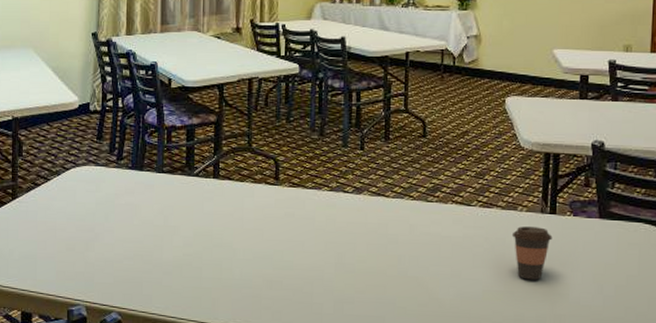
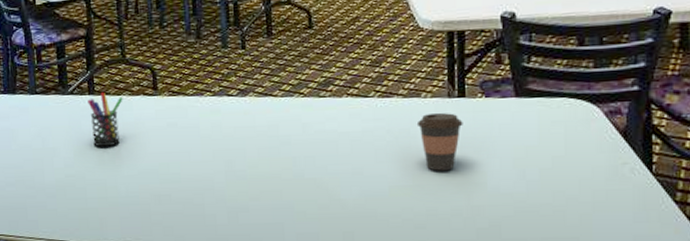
pen holder: none [212,177,246,230] -> present [88,91,123,147]

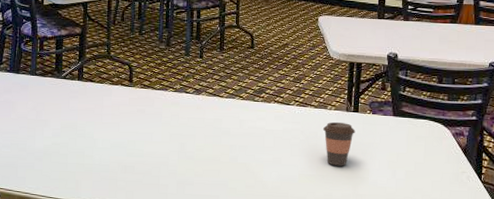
pen holder: present [88,91,123,147] -> none [76,79,105,123]

